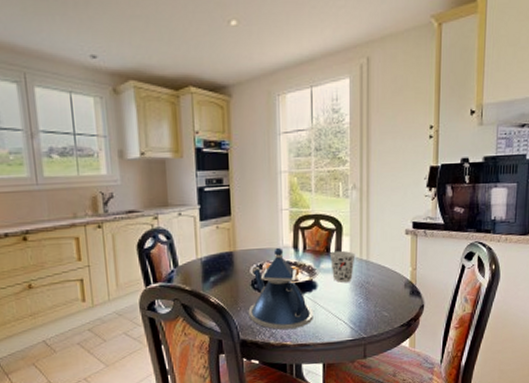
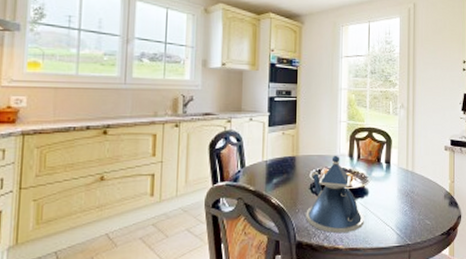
cup: present [329,250,356,282] -> none [380,161,403,190]

